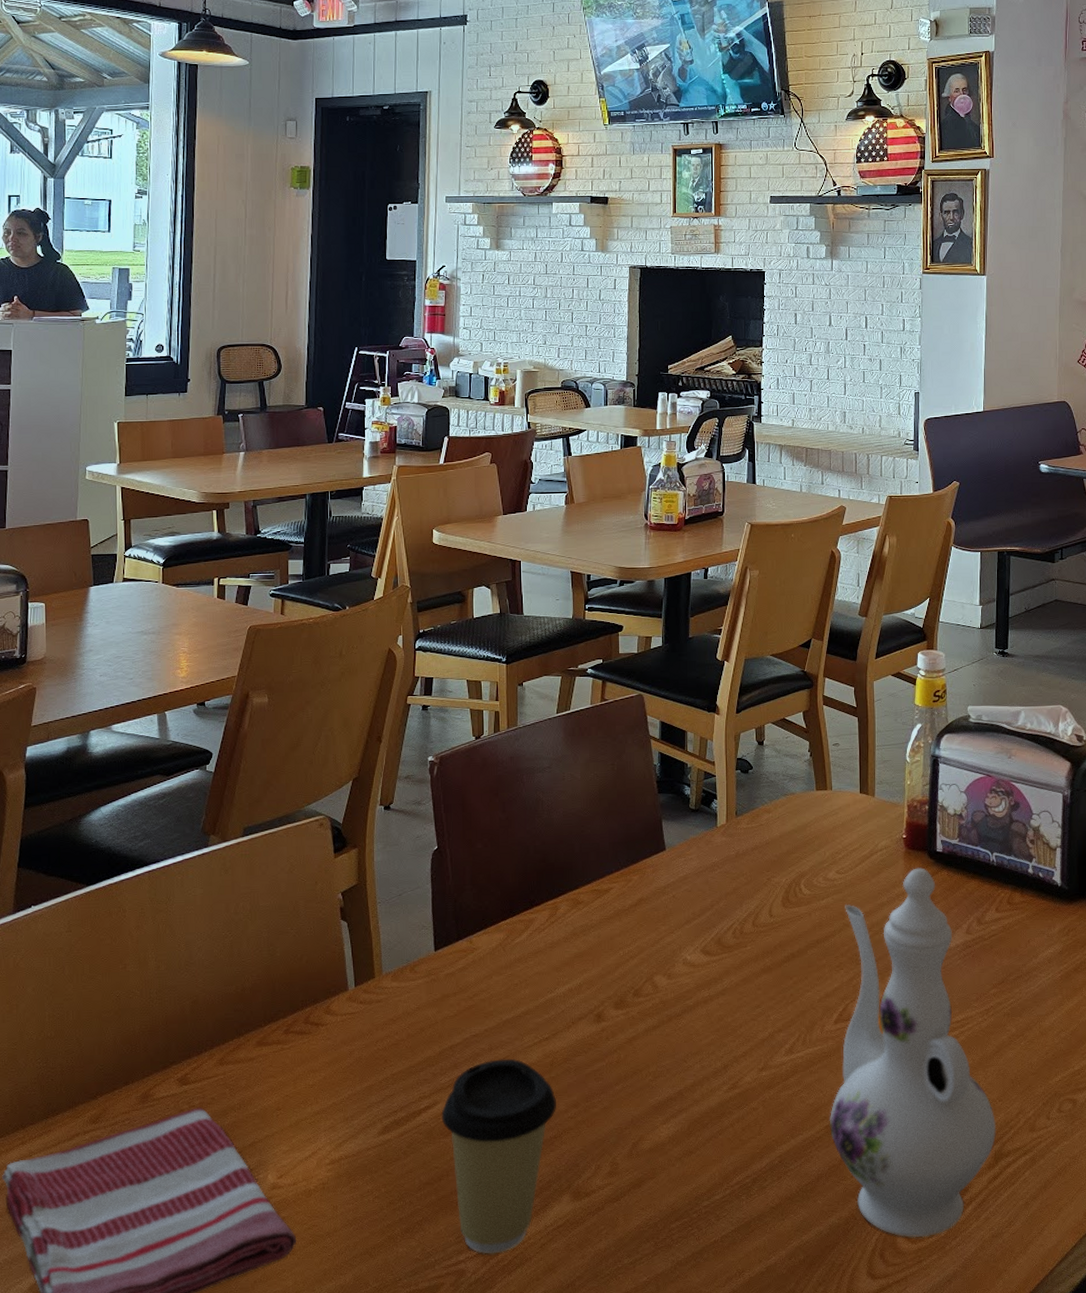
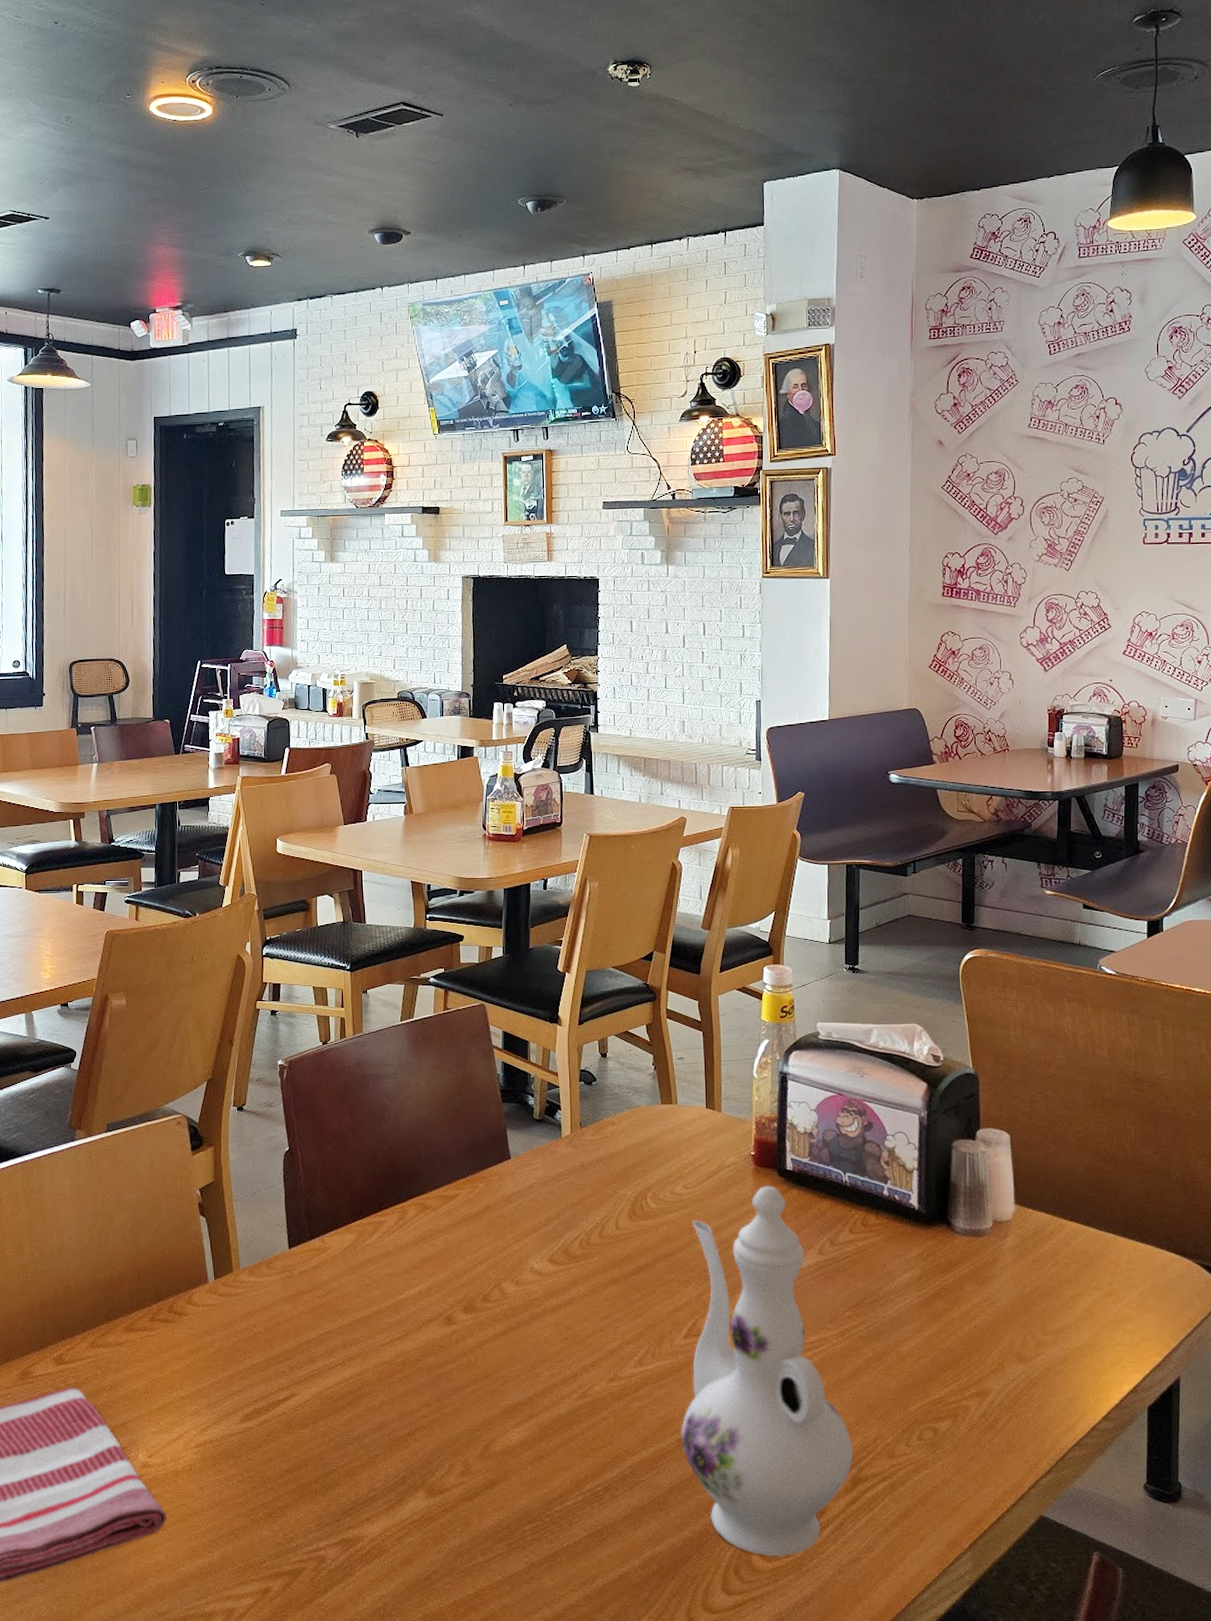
coffee cup: present [441,1058,556,1254] -> none [299,1356,409,1543]

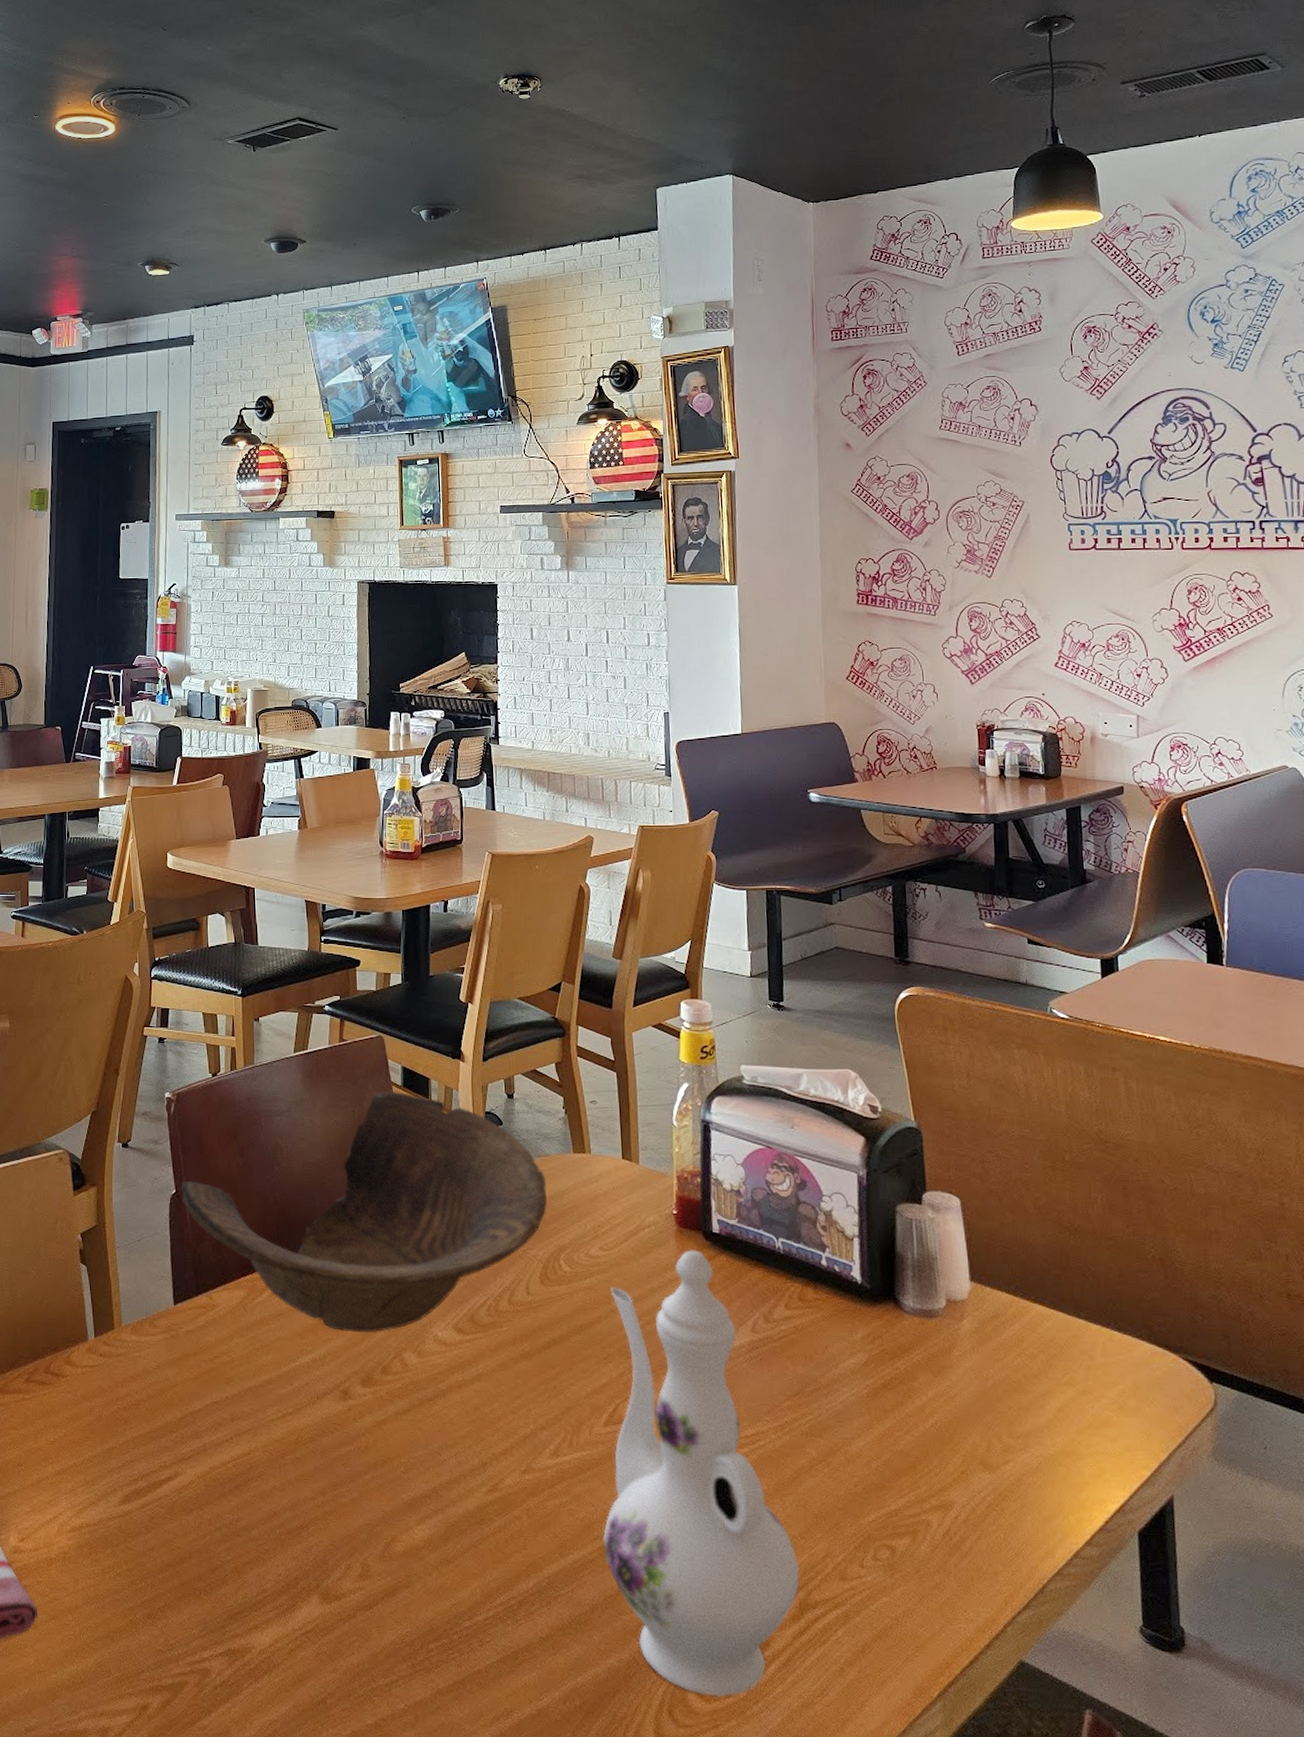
bowl: none [294,1053,637,1267] -> present [181,1090,547,1333]

